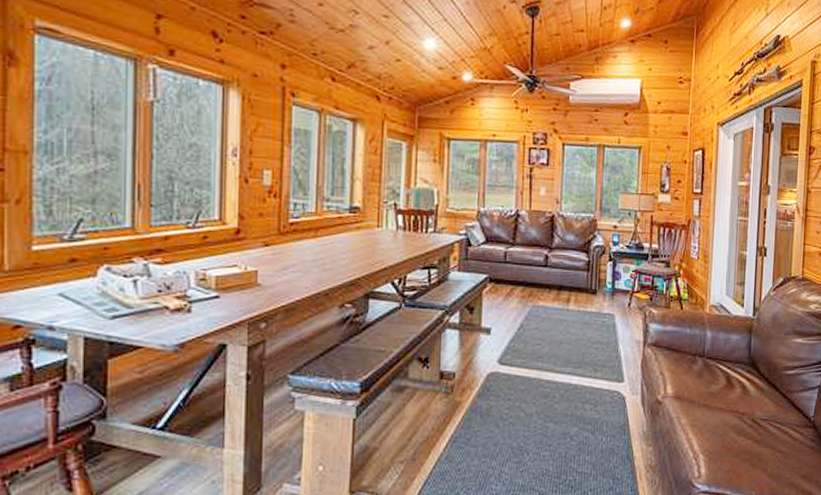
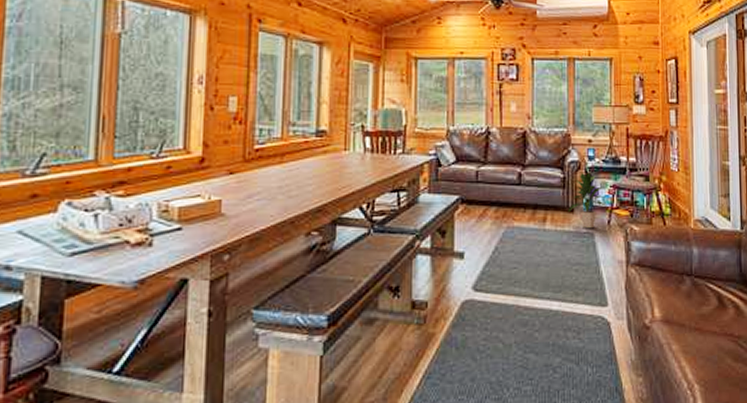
indoor plant: none [591,256,629,311] -> present [568,172,607,229]

